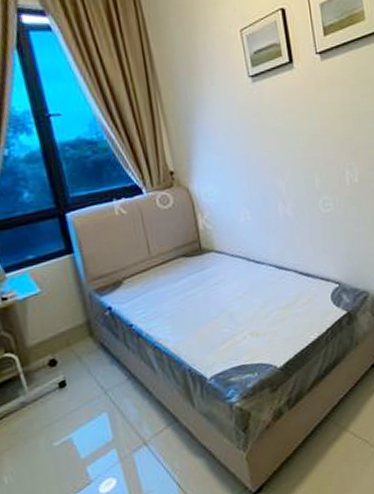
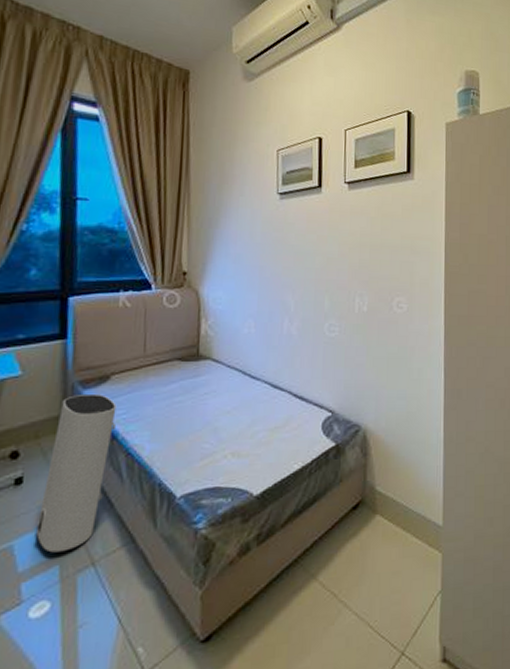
air purifier: none [84,298,141,439] -> present [36,393,117,553]

